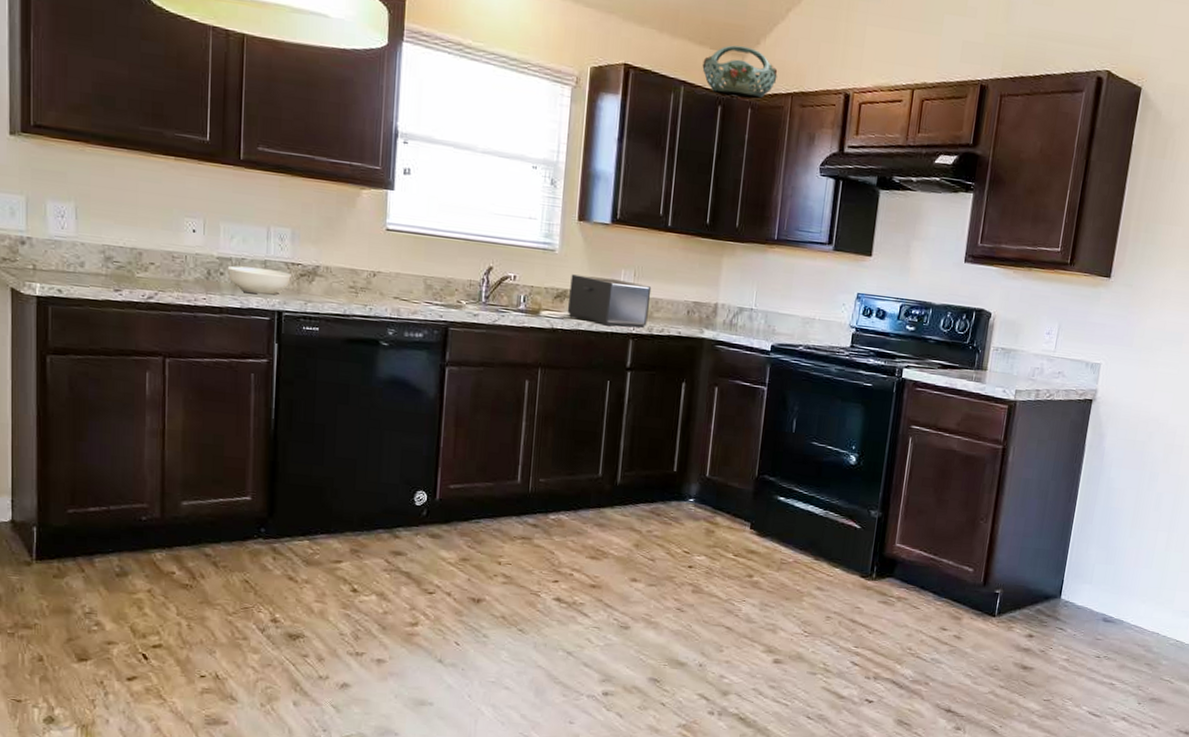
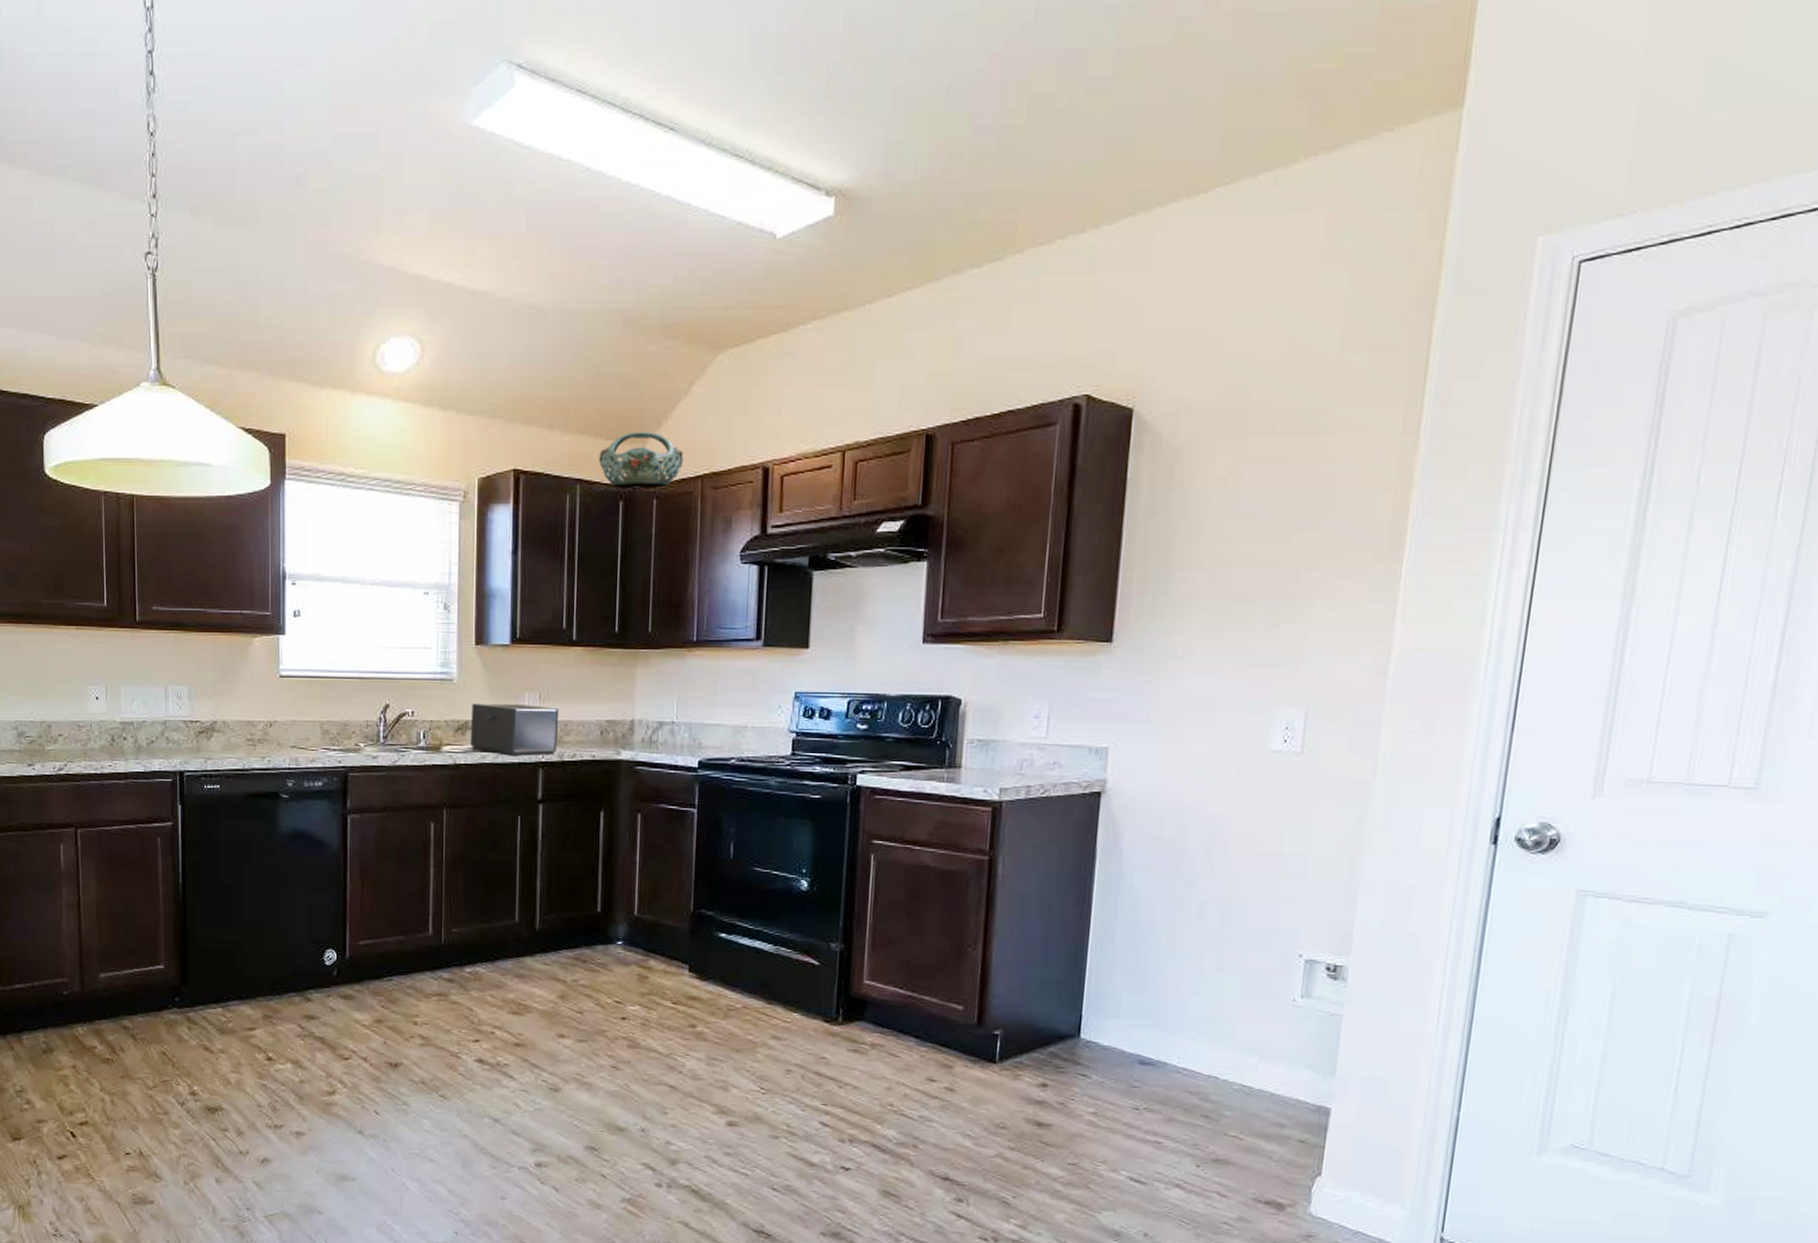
bowl: present [227,265,293,295] -> none [129,729,192,757]

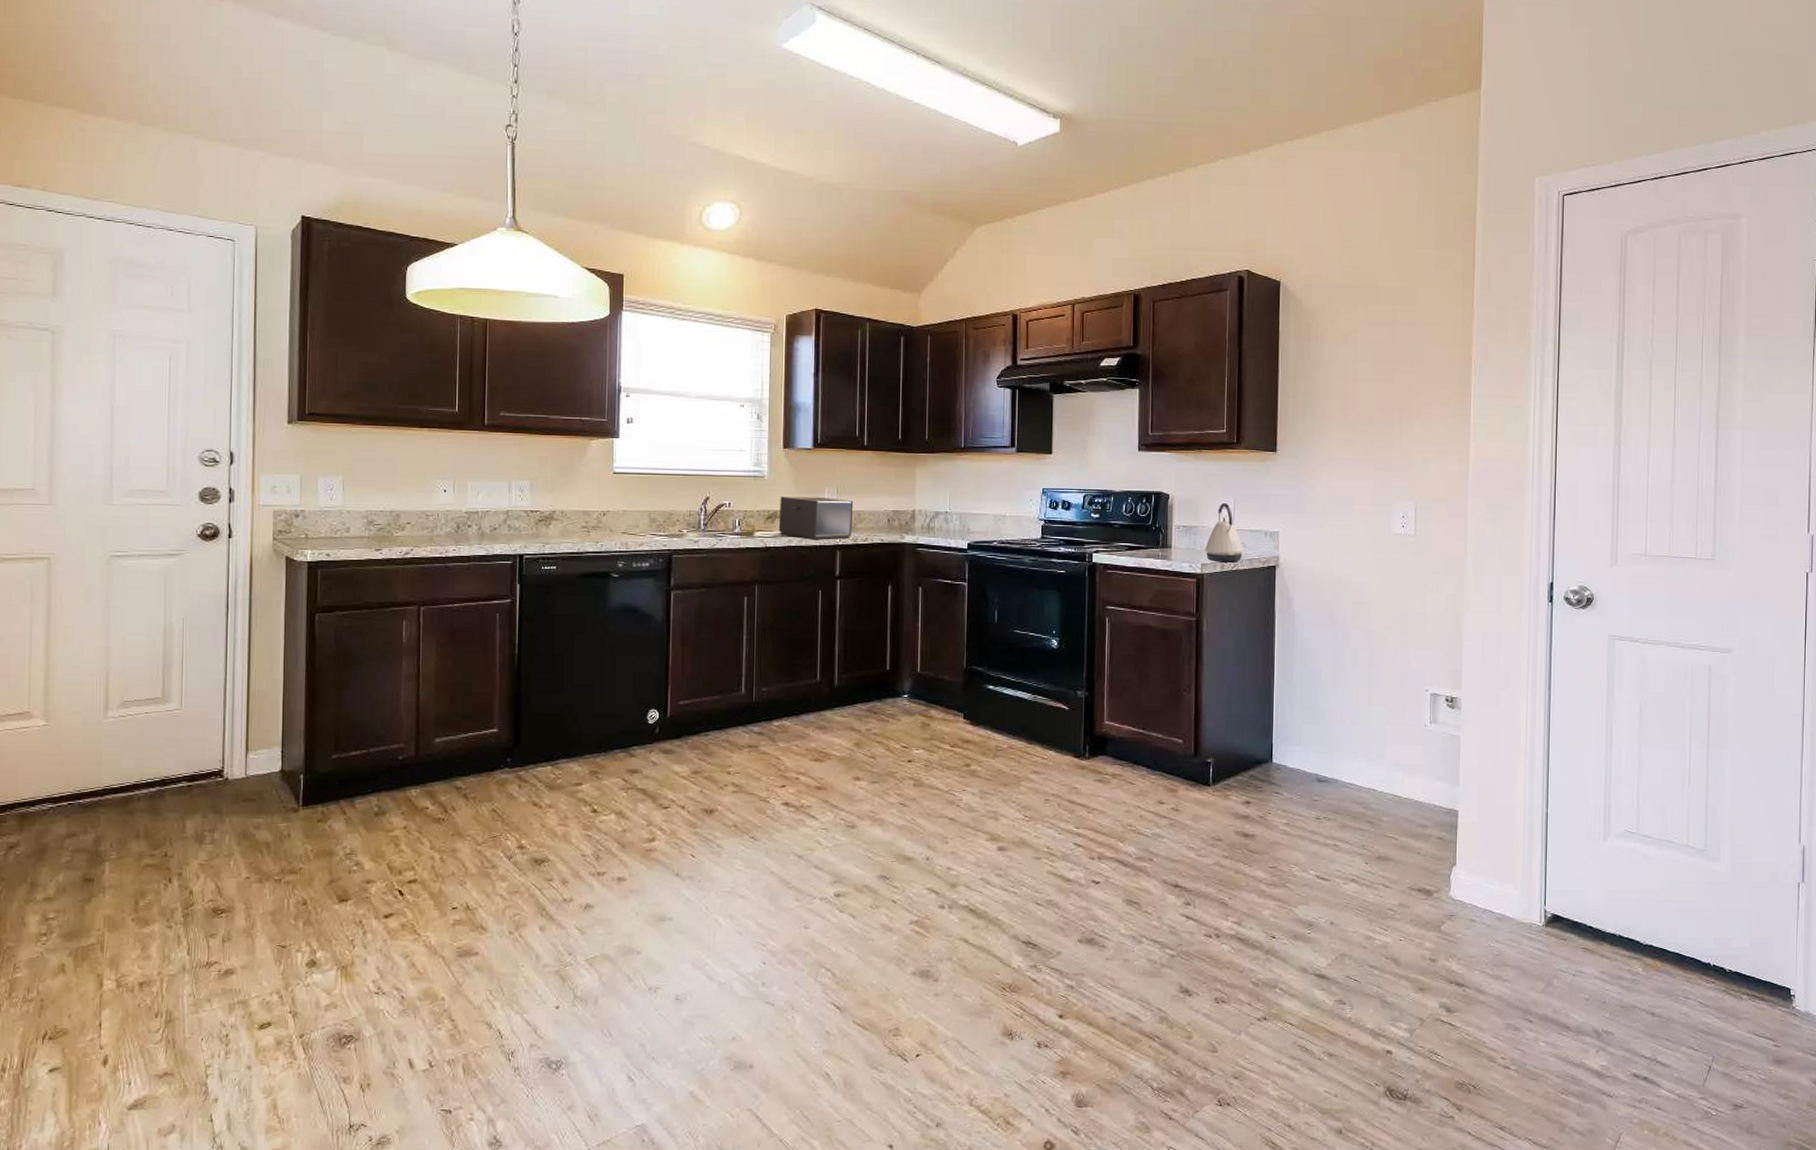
decorative basket: present [599,432,684,489] -> none [884,284,951,328]
kettle: none [1006,709,1059,787] -> present [1205,502,1244,563]

